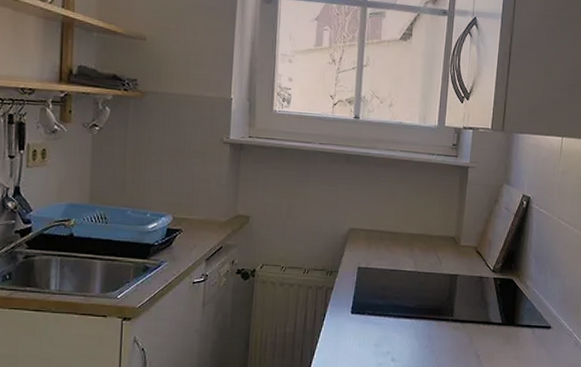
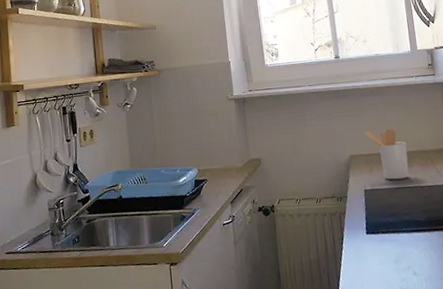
utensil holder: none [369,204,413,262] -> present [364,128,409,180]

